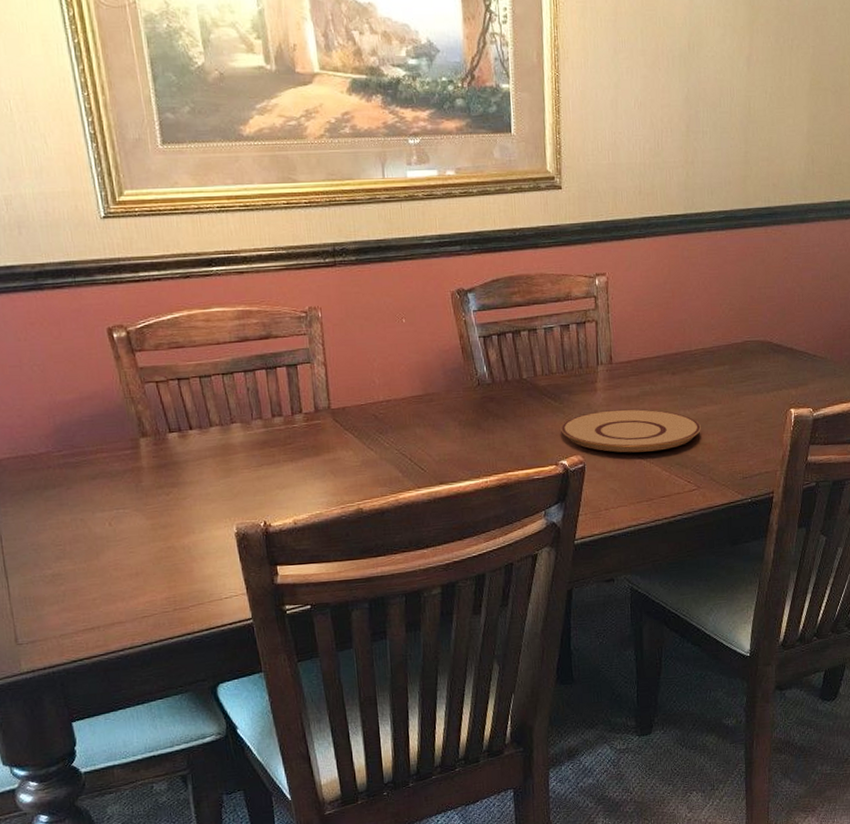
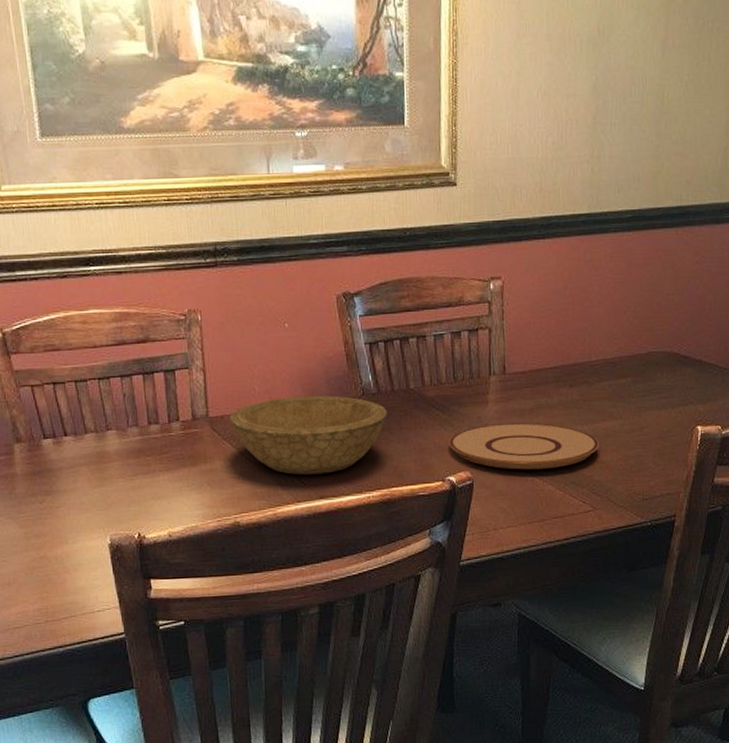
bowl: none [351,386,502,463] -> present [229,395,387,475]

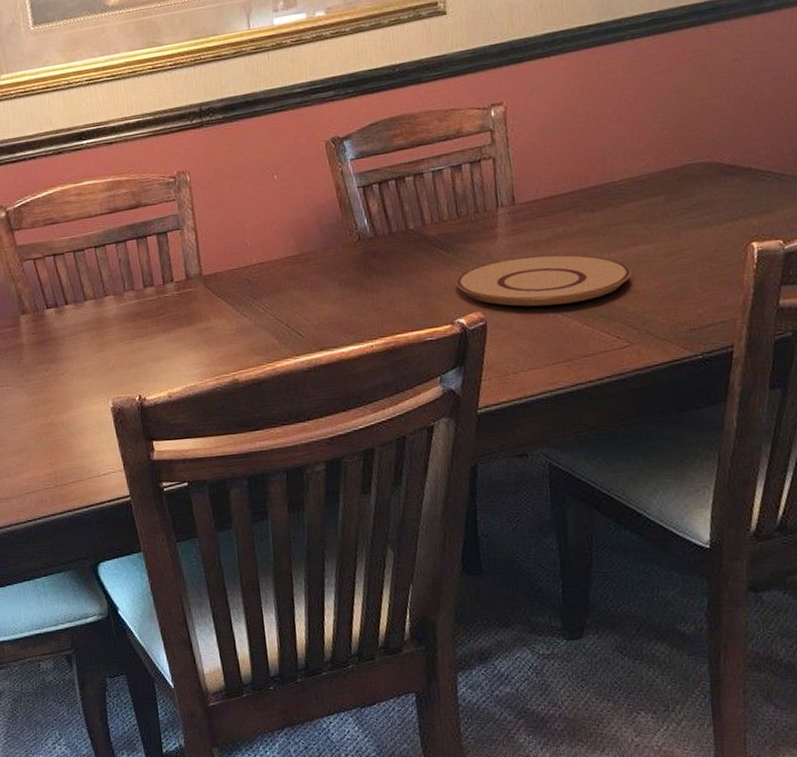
bowl: present [229,395,387,475] -> none [223,243,386,328]

